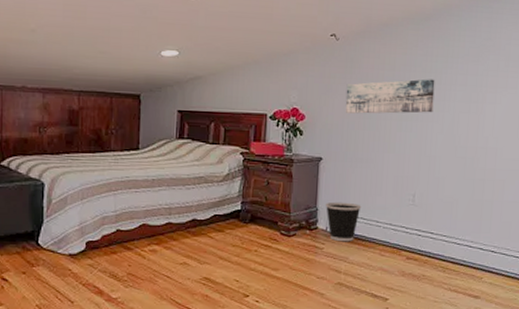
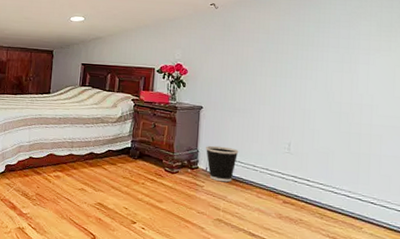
wall art: present [345,79,435,114] -> none [223,41,308,71]

